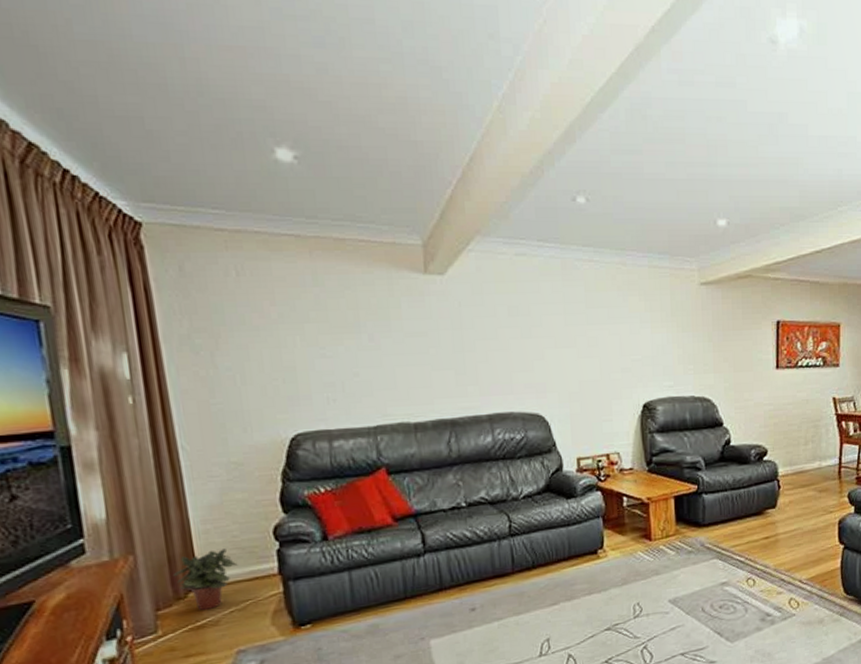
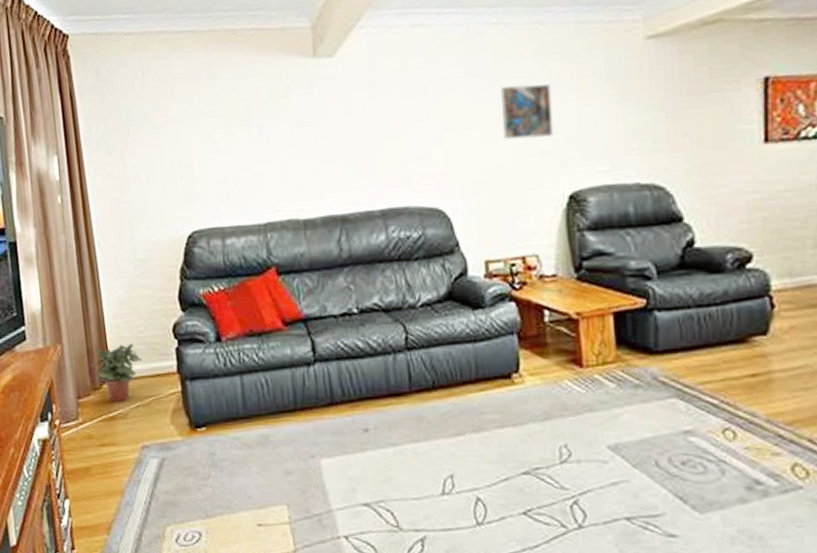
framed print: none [591,313,632,358] -> present [501,84,554,140]

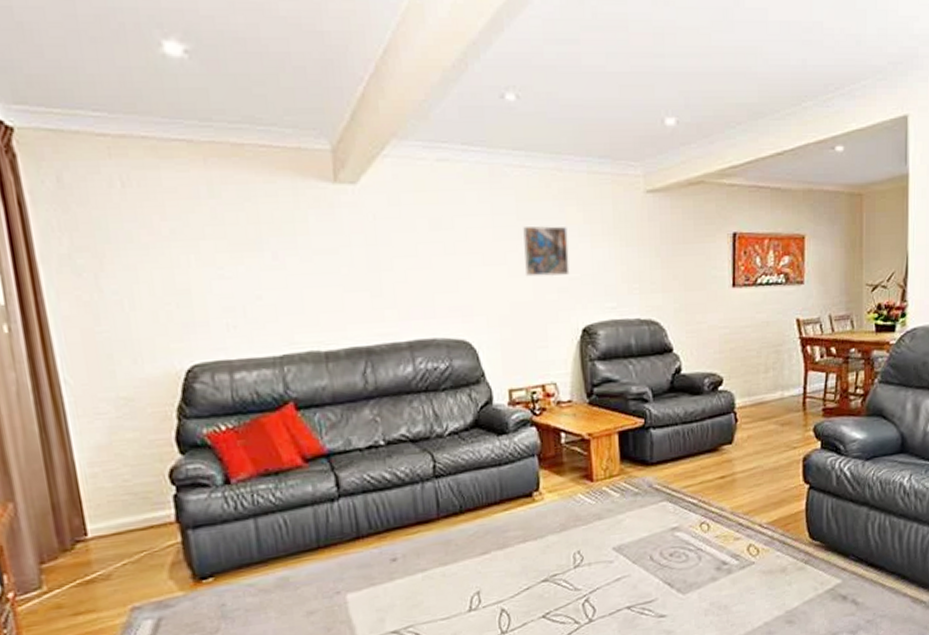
potted plant: present [91,343,143,402] -> none [58,494,130,563]

